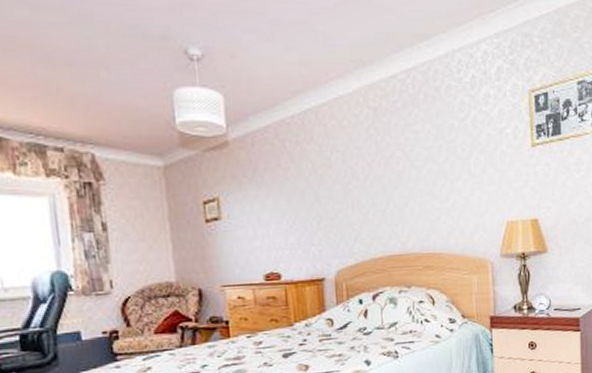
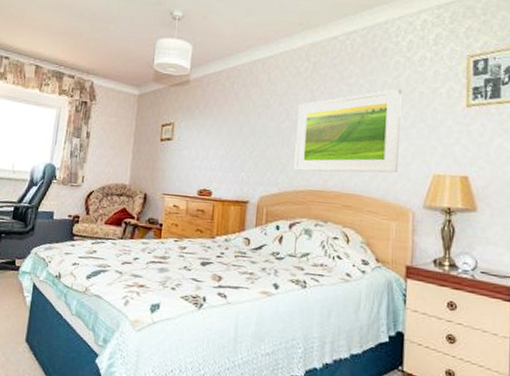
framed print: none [364,132,475,238] -> present [294,89,402,173]

